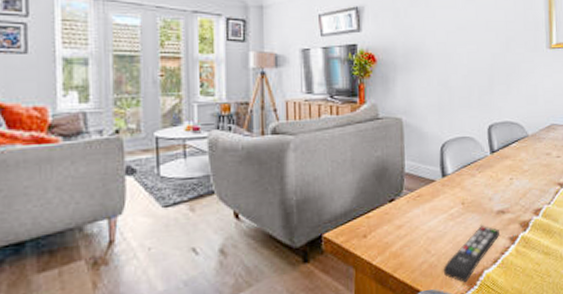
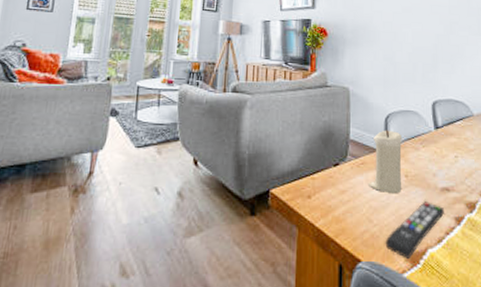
candle: none [425,159,459,223] -> present [369,130,402,194]

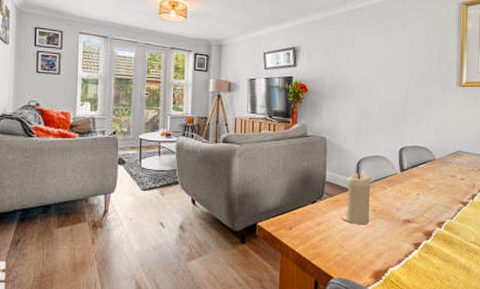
remote control: present [385,202,444,260] -> none [353,231,405,277]

